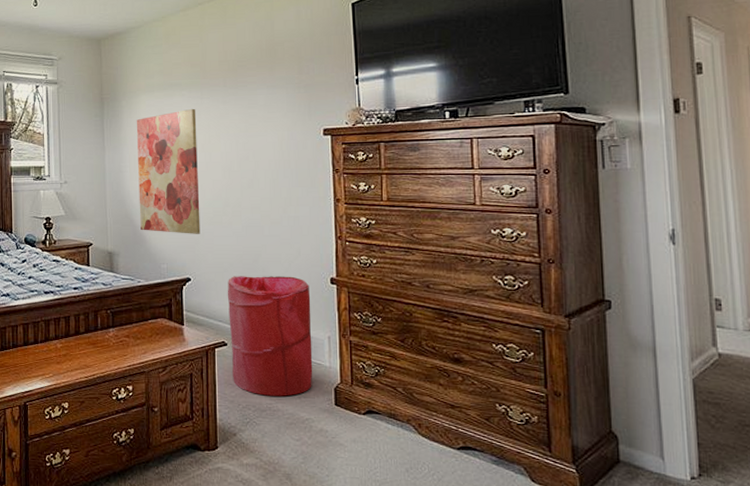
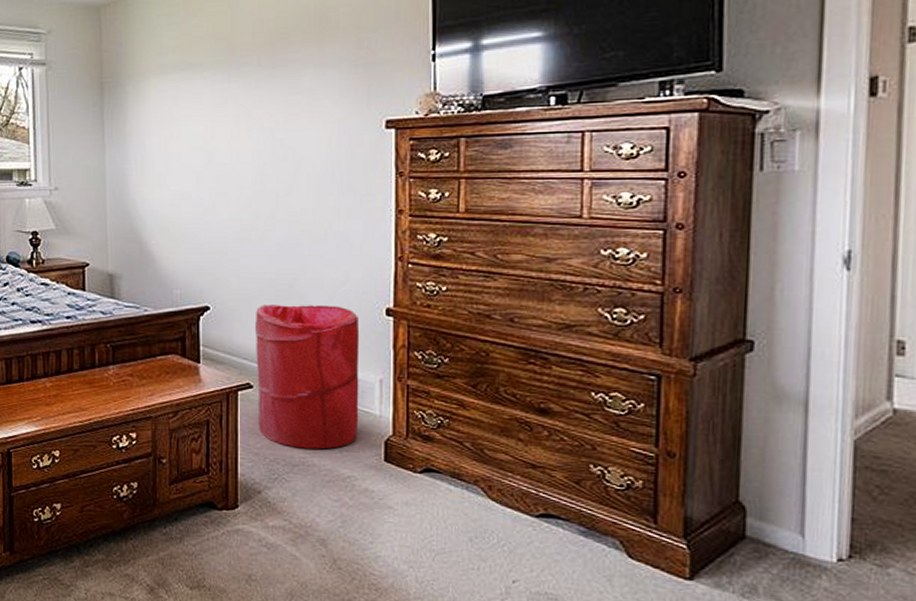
wall art: present [136,108,201,234] -> none [144,94,223,253]

